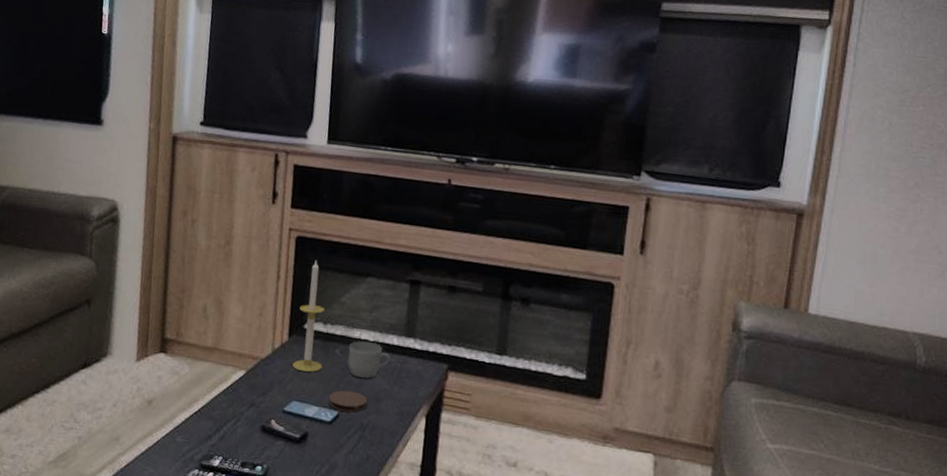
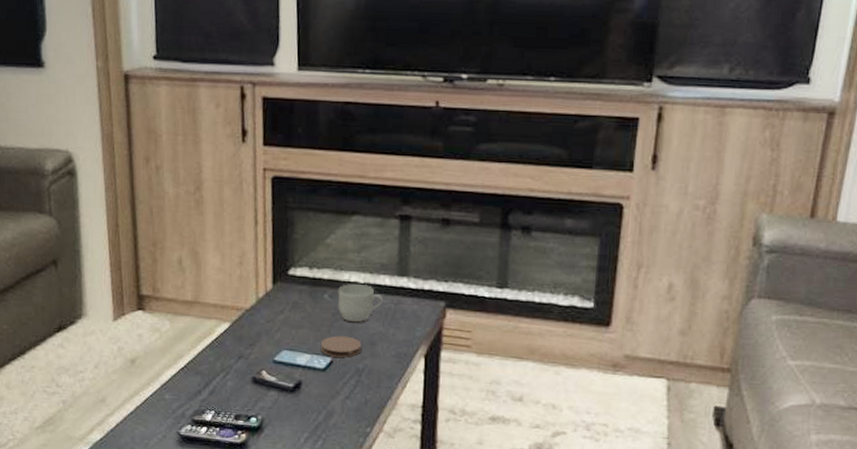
candle: present [292,259,326,372] -> none [279,200,311,320]

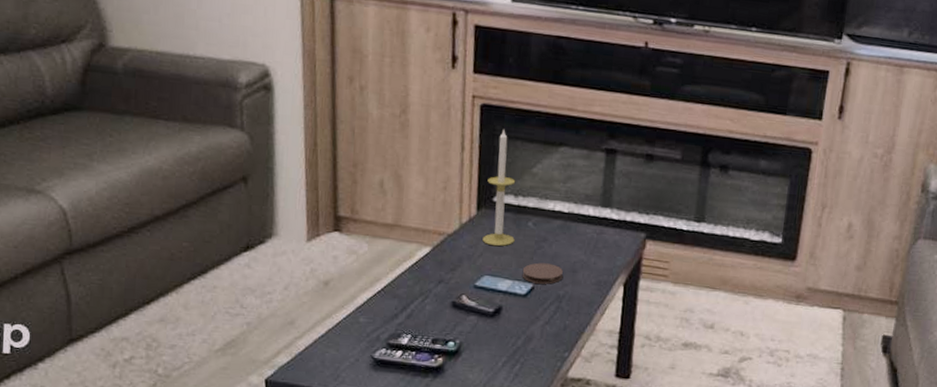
candle: none [279,200,311,320] -> present [482,129,516,246]
mug: present [337,284,384,323] -> none [541,213,587,251]

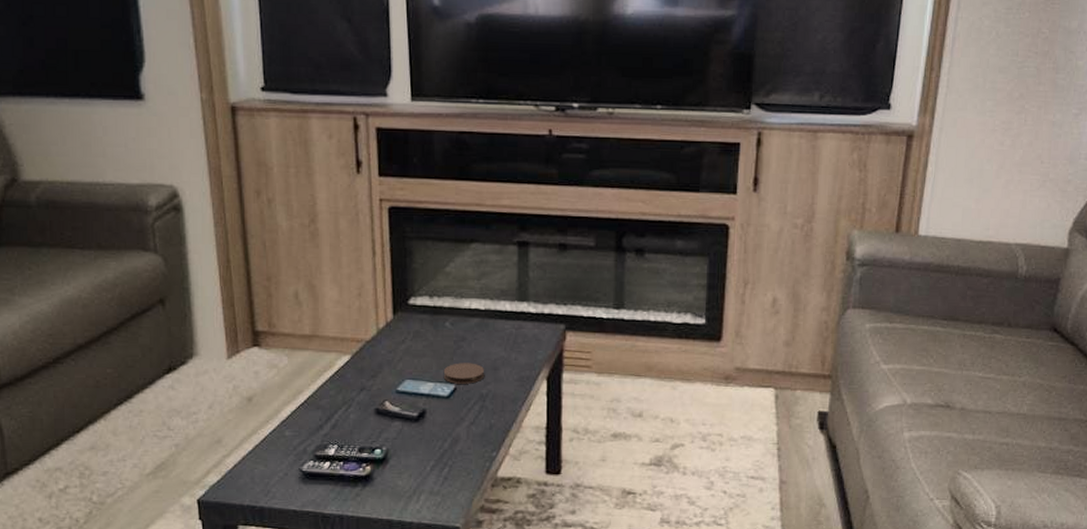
candle: present [482,129,516,246] -> none [401,230,433,348]

